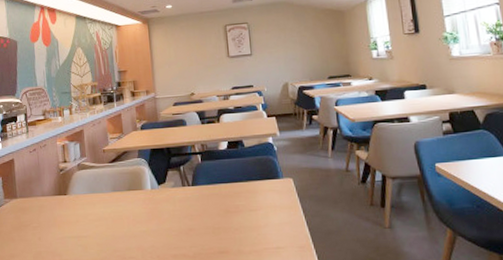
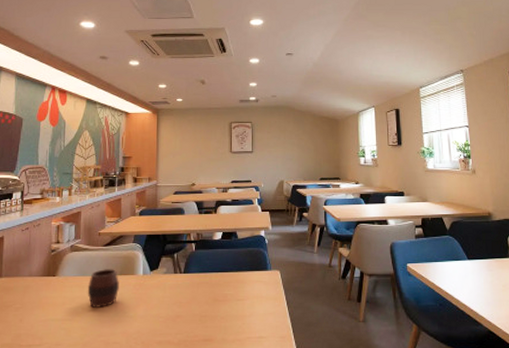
cup: none [98,185,129,225] -> present [87,269,119,309]

